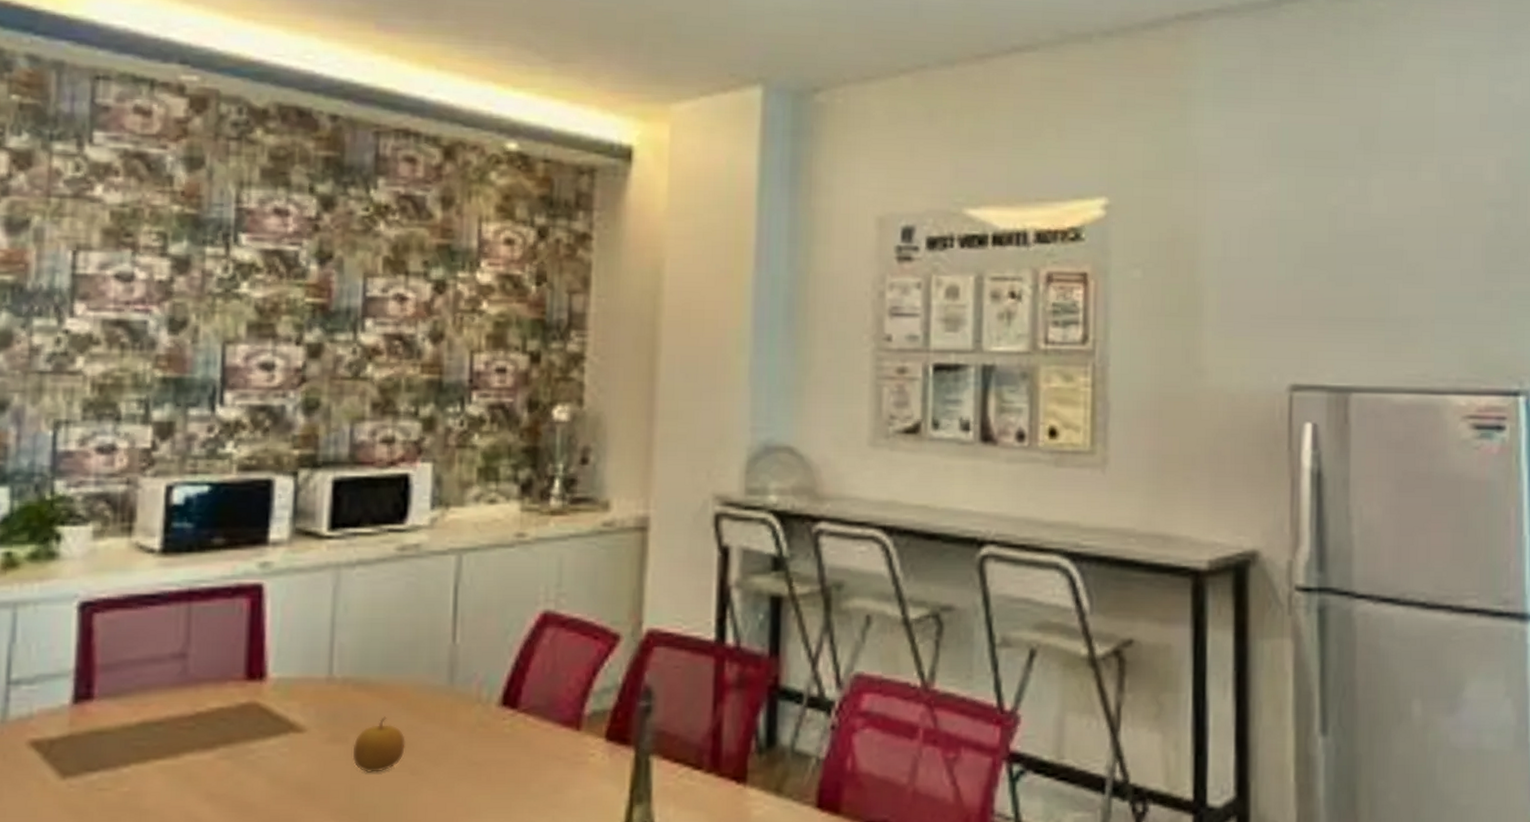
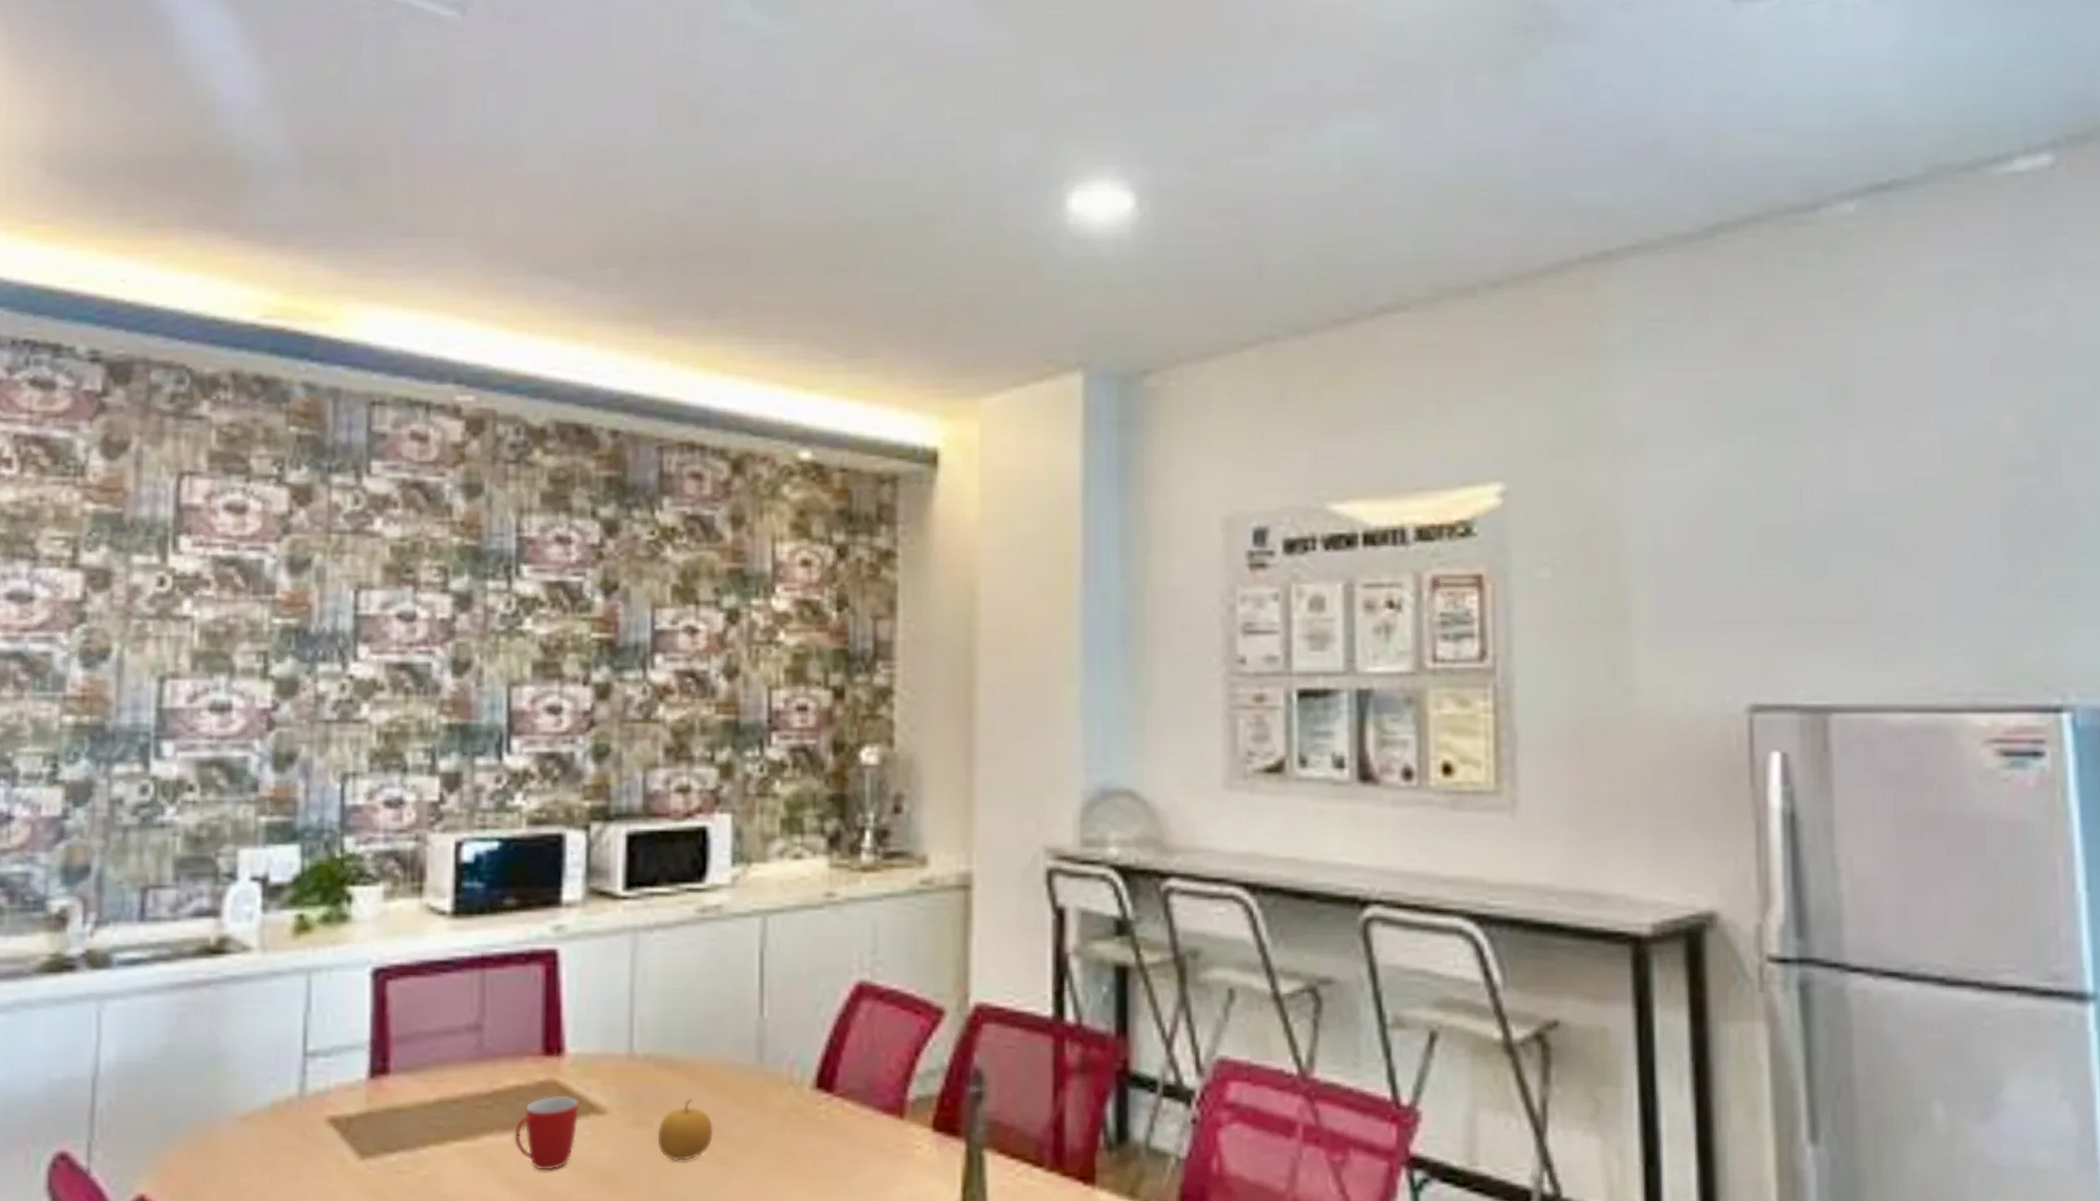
mug: none [214,717,280,785] -> present [514,1096,580,1171]

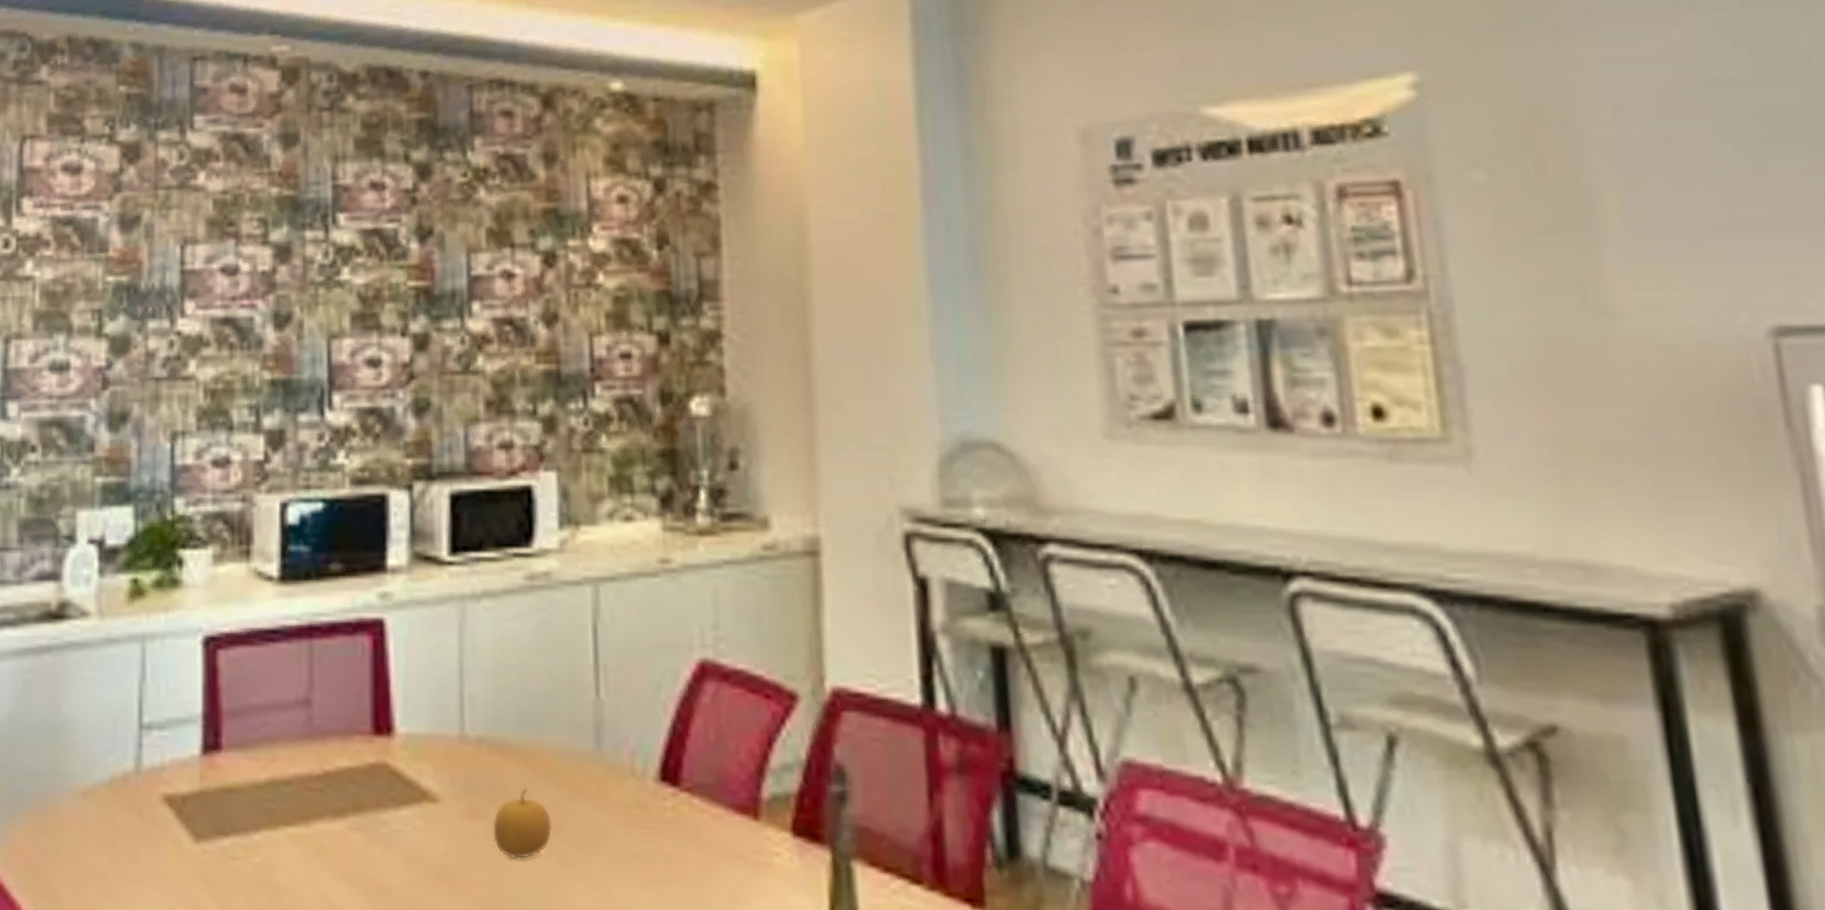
mug: present [514,1096,580,1171] -> none [346,780,412,864]

